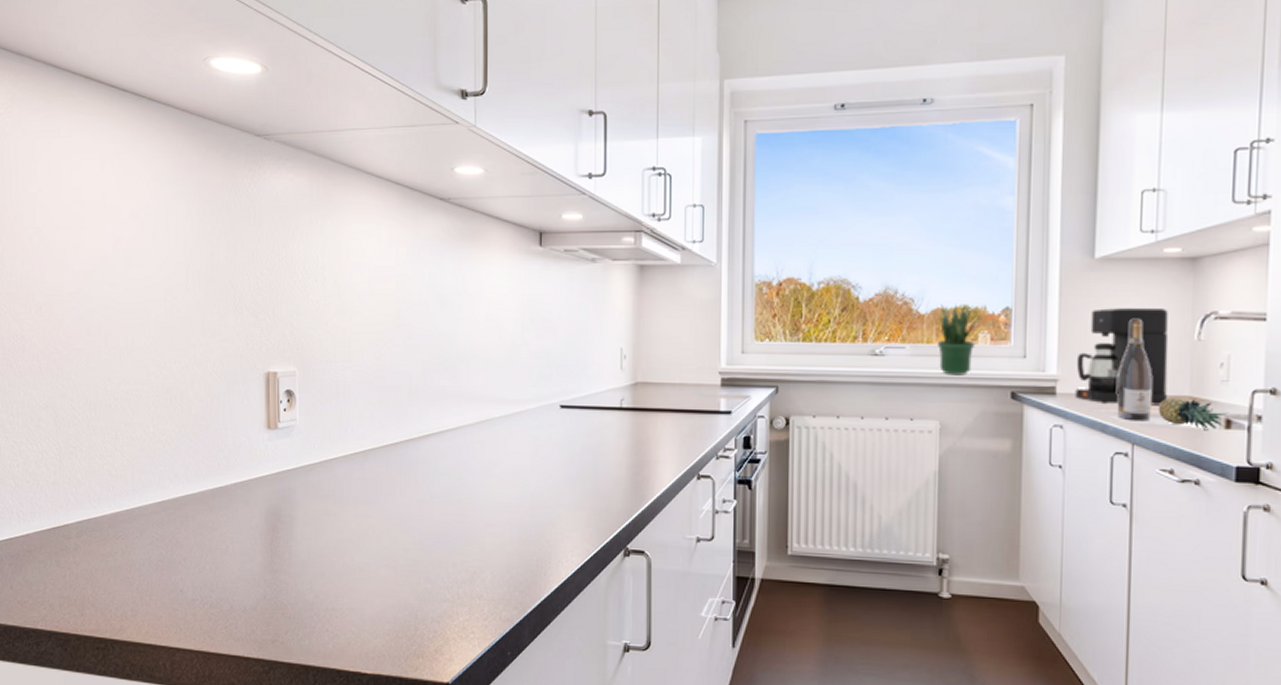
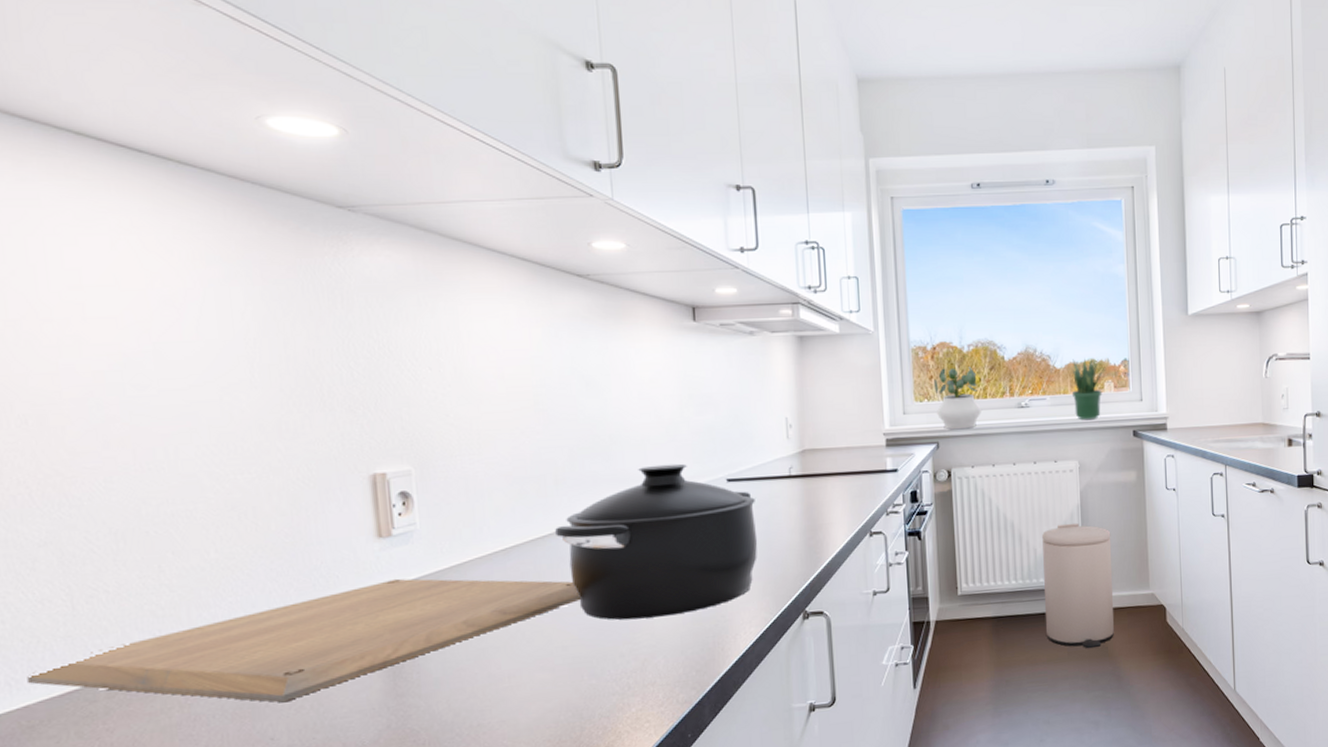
chopping board: none [29,466,423,562] -> present [27,578,581,703]
saucepan: none [406,385,586,534] -> present [555,463,758,620]
potted plant: none [777,306,830,375] -> present [934,367,983,430]
pedal bin: none [886,491,974,639] -> present [1042,522,1114,649]
coffee maker: present [1075,308,1169,406] -> none [1180,354,1248,435]
wine bottle: present [1116,320,1152,420] -> none [1211,364,1237,446]
fruit: present [1158,397,1229,431] -> none [1241,424,1290,449]

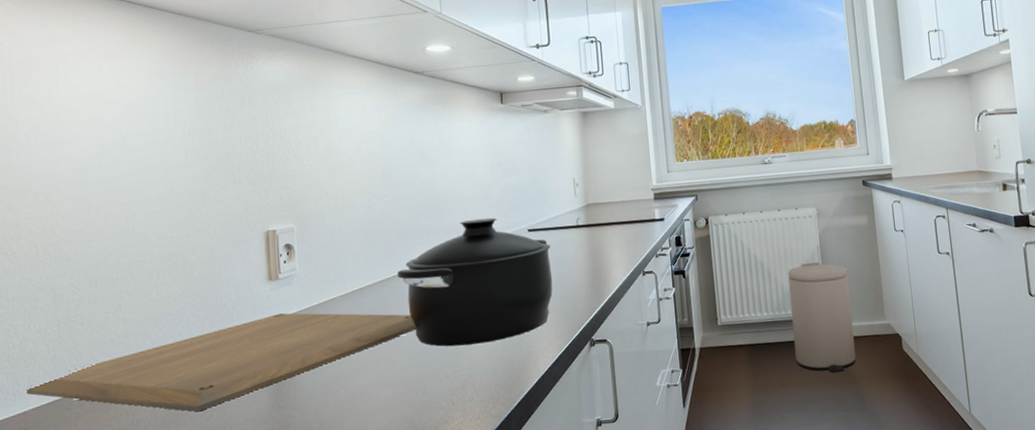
potted plant: present [934,367,983,430] -> none [691,131,733,185]
planter: present [1071,358,1104,420] -> none [806,120,834,173]

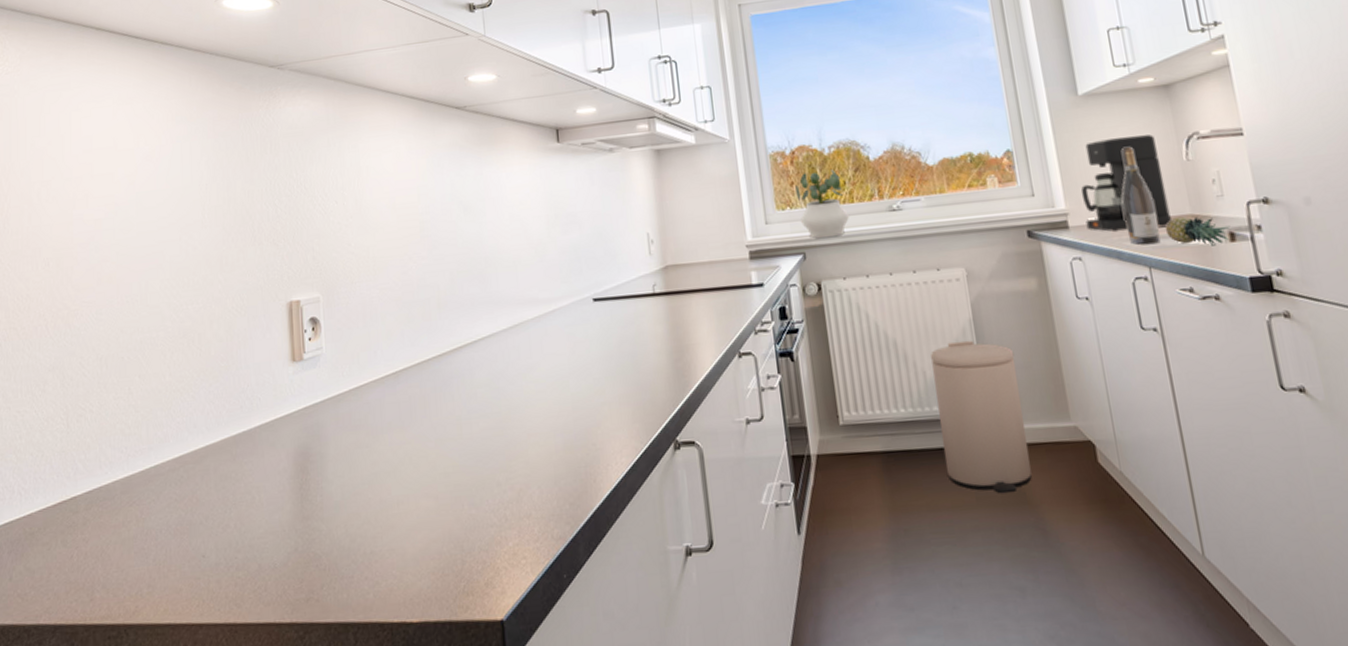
chopping board: present [27,313,416,412] -> none [33,401,461,521]
saucepan: present [397,217,553,347] -> none [438,284,626,447]
potted plant: none [691,131,733,185] -> present [795,170,850,239]
coffee maker: none [902,111,965,183] -> present [1080,134,1173,233]
wine bottle: none [930,120,956,192] -> present [1121,147,1161,245]
fruit: none [959,172,1004,194] -> present [1165,216,1230,246]

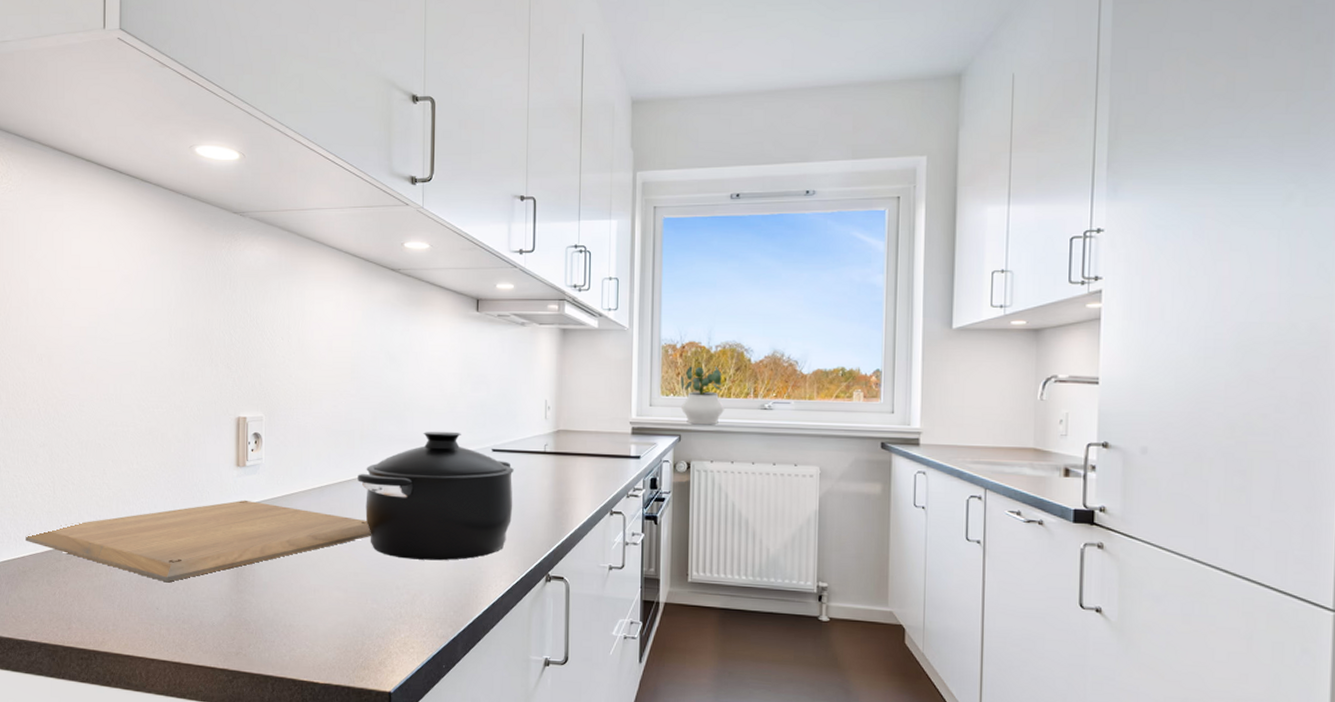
chopping board: none [33,401,461,521] -> present [25,499,371,583]
saucepan: none [438,284,626,447] -> present [358,431,514,561]
pedal bin: present [931,340,1032,494] -> none [773,527,849,657]
coffee maker: present [1080,134,1173,233] -> none [936,371,1016,456]
wine bottle: present [1121,147,1161,245] -> none [971,381,1002,468]
fruit: present [1165,216,1230,246] -> none [1006,448,1067,478]

